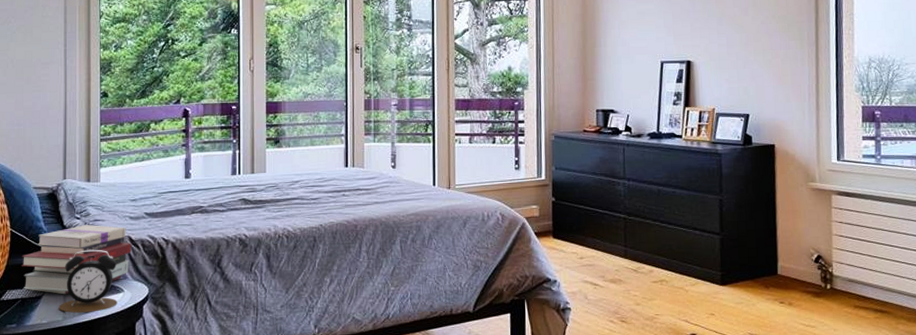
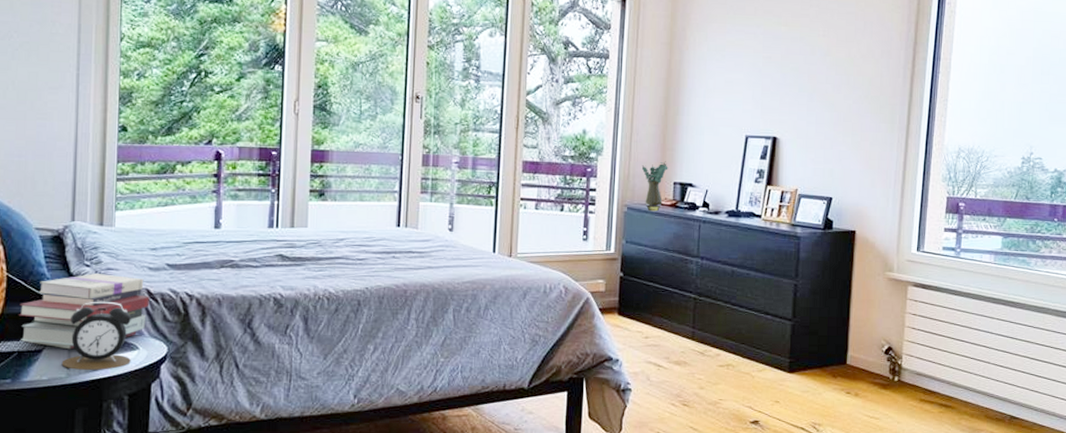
vase: none [565,91,590,139] -> present [641,161,668,212]

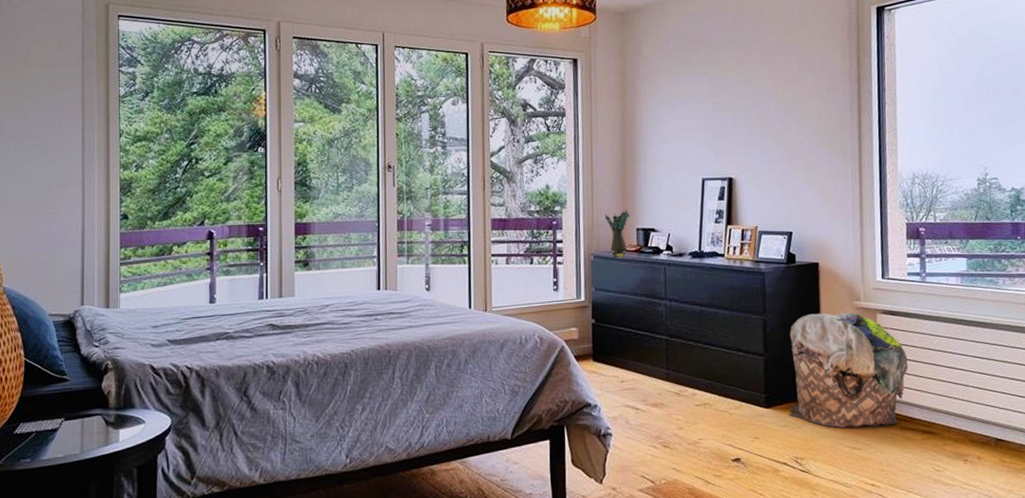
books: present [18,273,150,350] -> none [35,353,153,427]
alarm clock: present [61,301,131,370] -> none [75,378,138,446]
laundry basket: none [811,281,934,398] -> present [789,313,908,428]

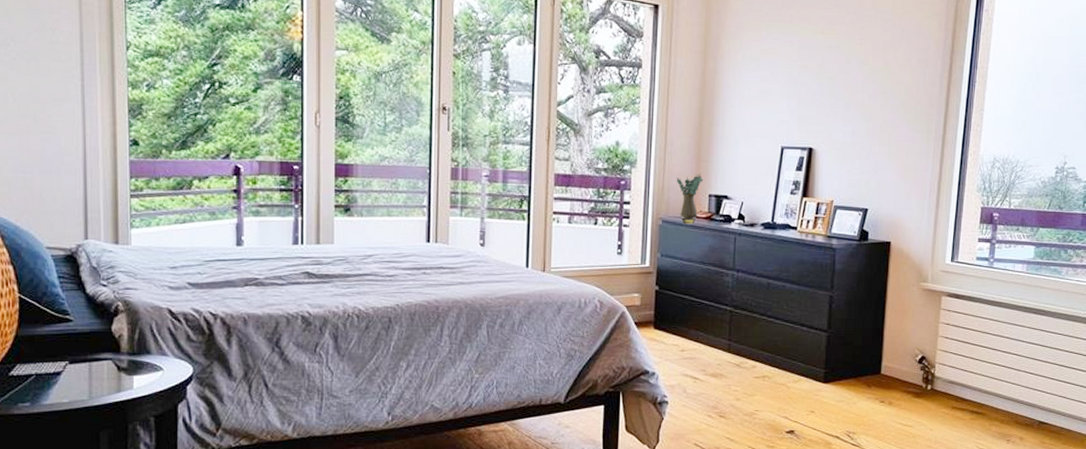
laundry basket: present [789,313,908,428] -> none [846,292,966,406]

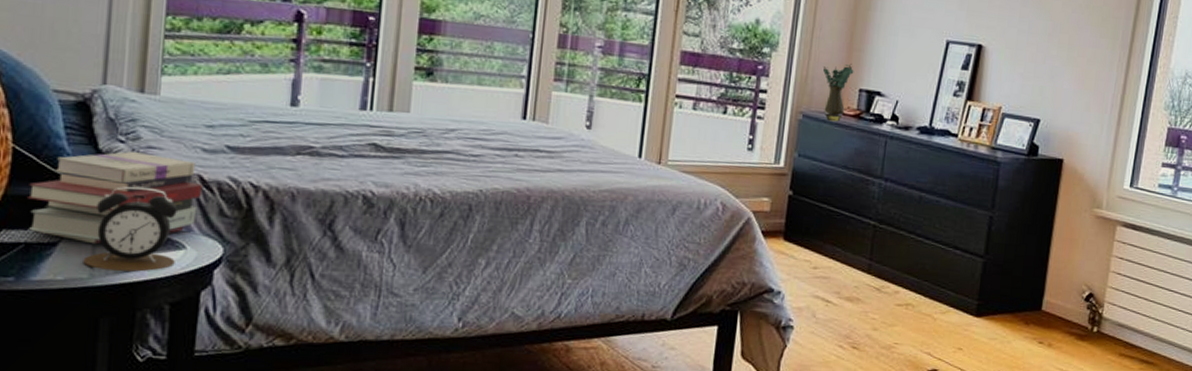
books: none [33,293,172,372] -> present [26,151,203,245]
alarm clock: none [82,321,155,392] -> present [83,186,178,272]

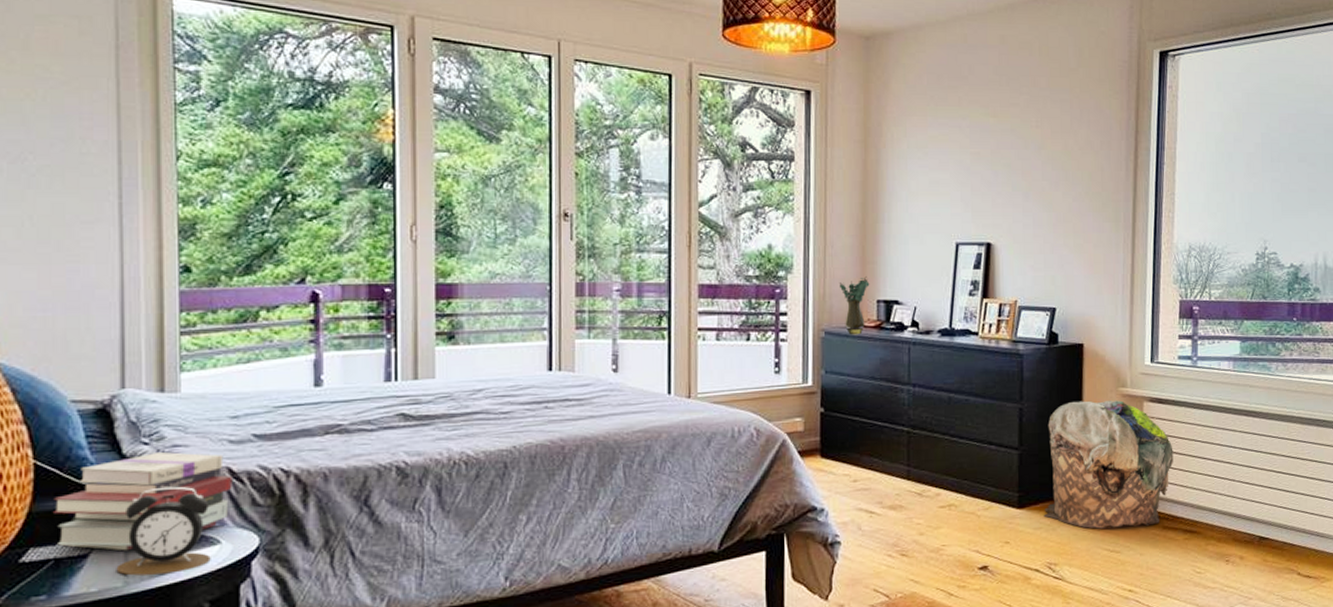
laundry basket: none [1000,216,1141,352] -> present [1043,400,1174,529]

